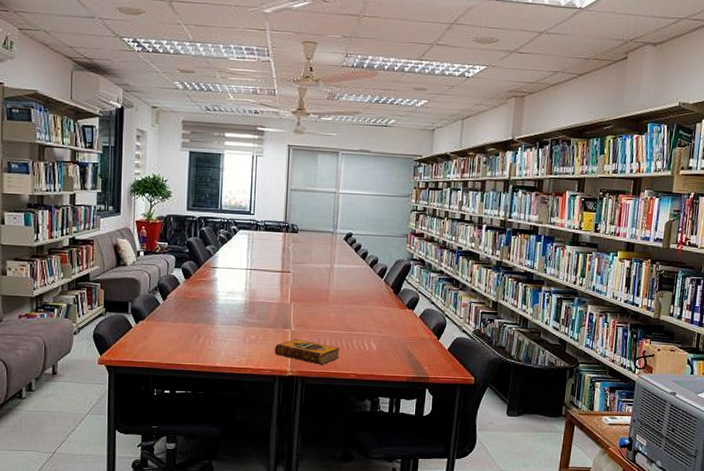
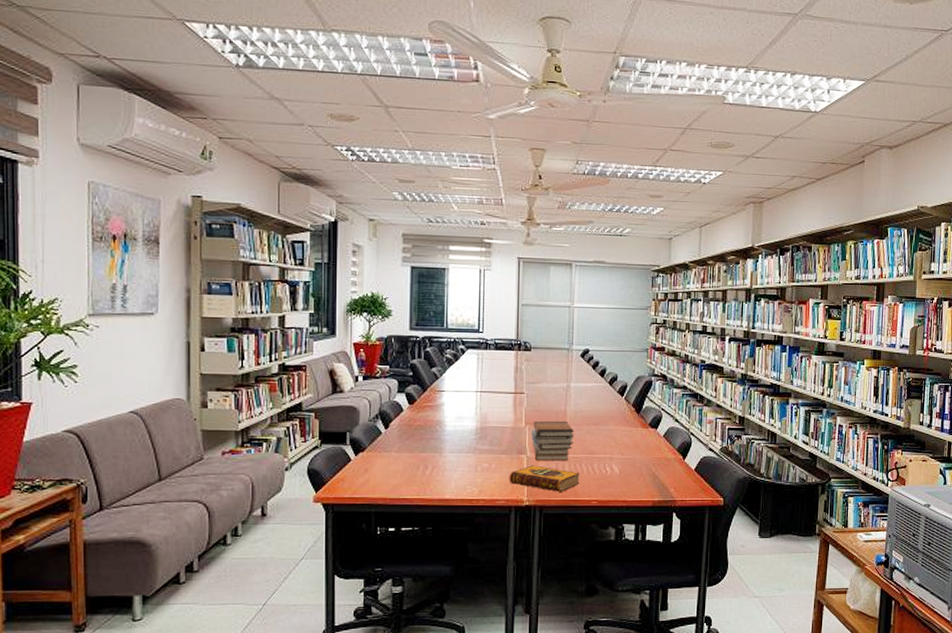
book stack: none [295,299,336,336] -> present [531,421,575,460]

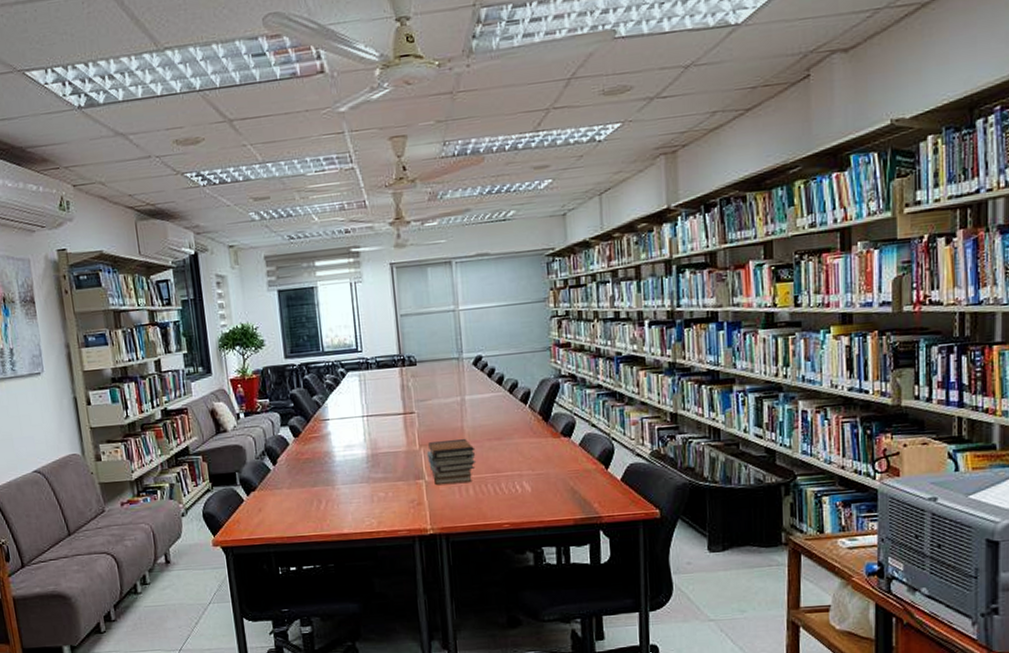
hardback book: present [509,465,580,493] -> none [408,490,488,518]

